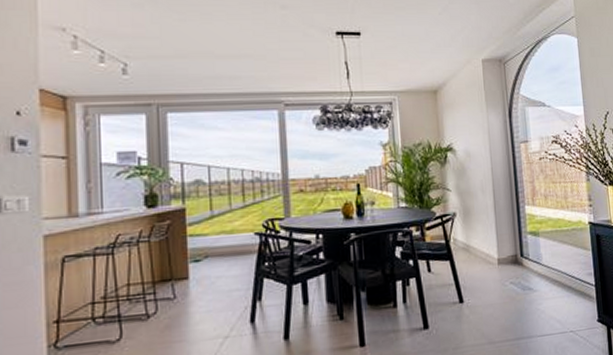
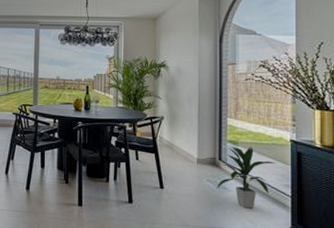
indoor plant: none [521,234,578,308] -> present [216,146,277,209]

